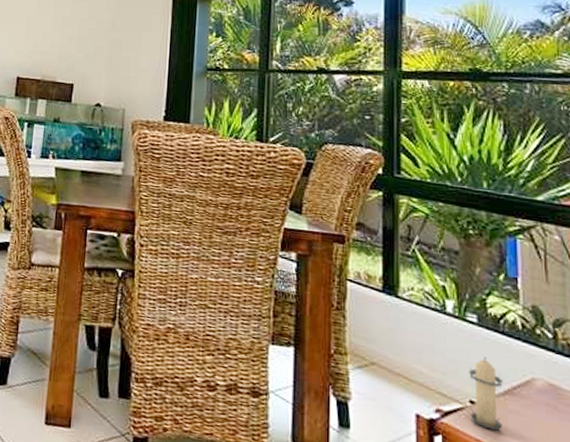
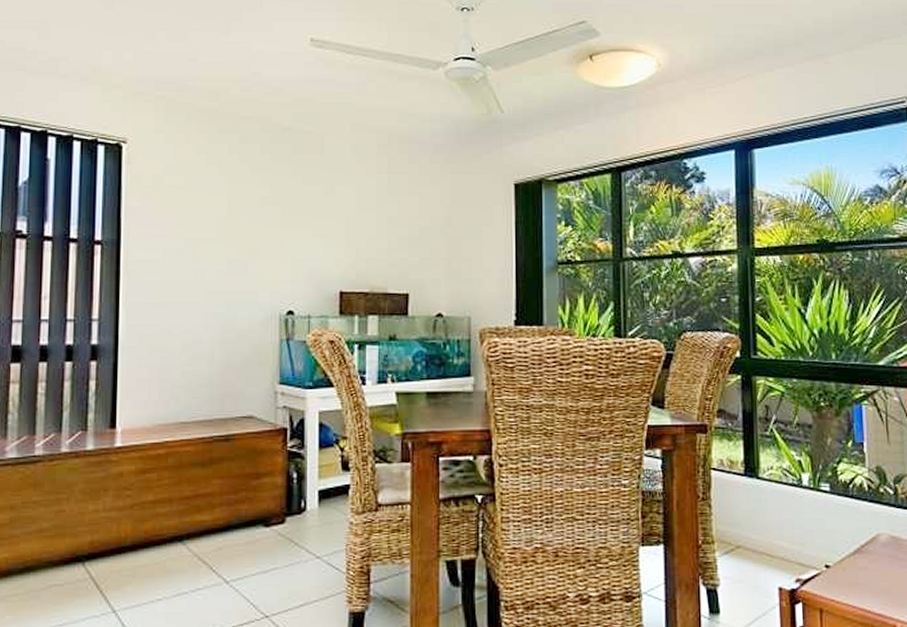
candle: present [469,357,503,431] -> none [824,522,853,589]

